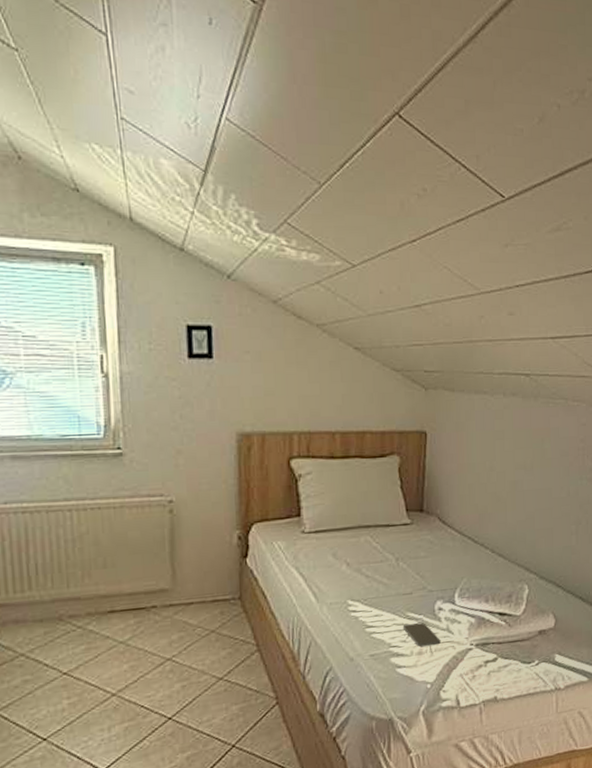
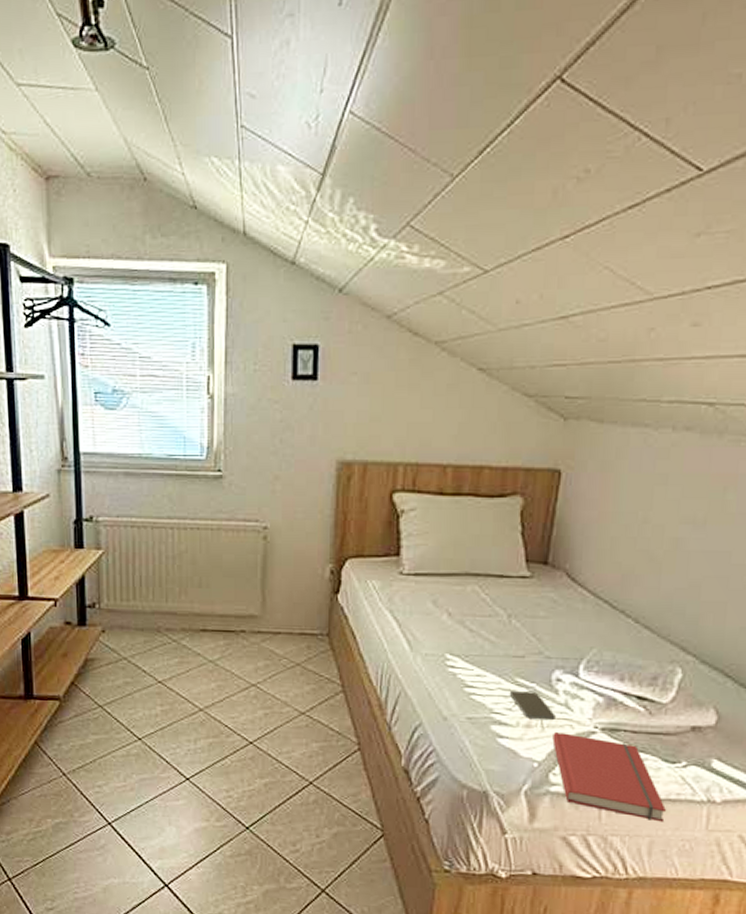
book: none [440,653,528,715] -> present [552,731,666,823]

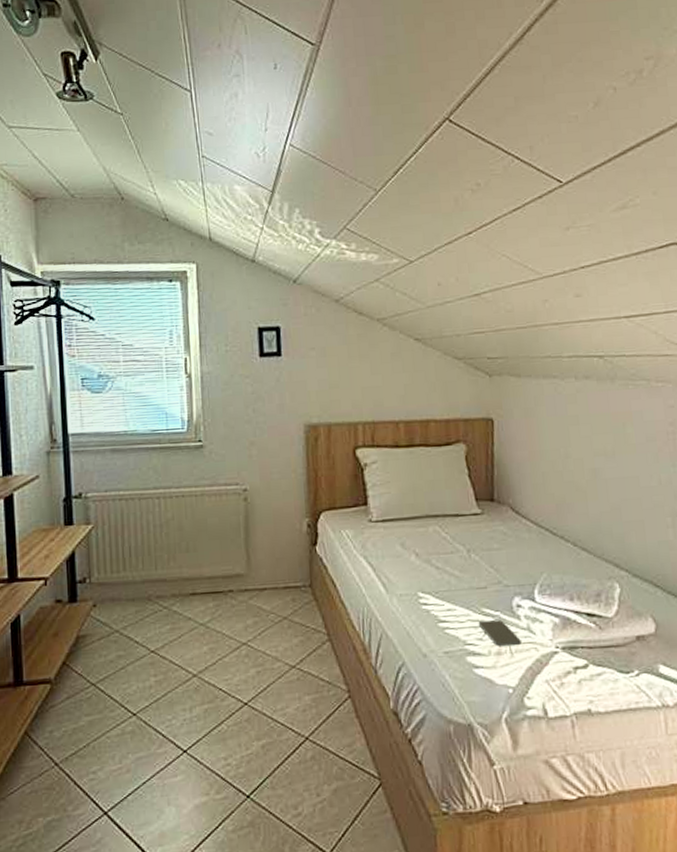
book: present [552,731,666,823] -> none [521,655,630,733]

